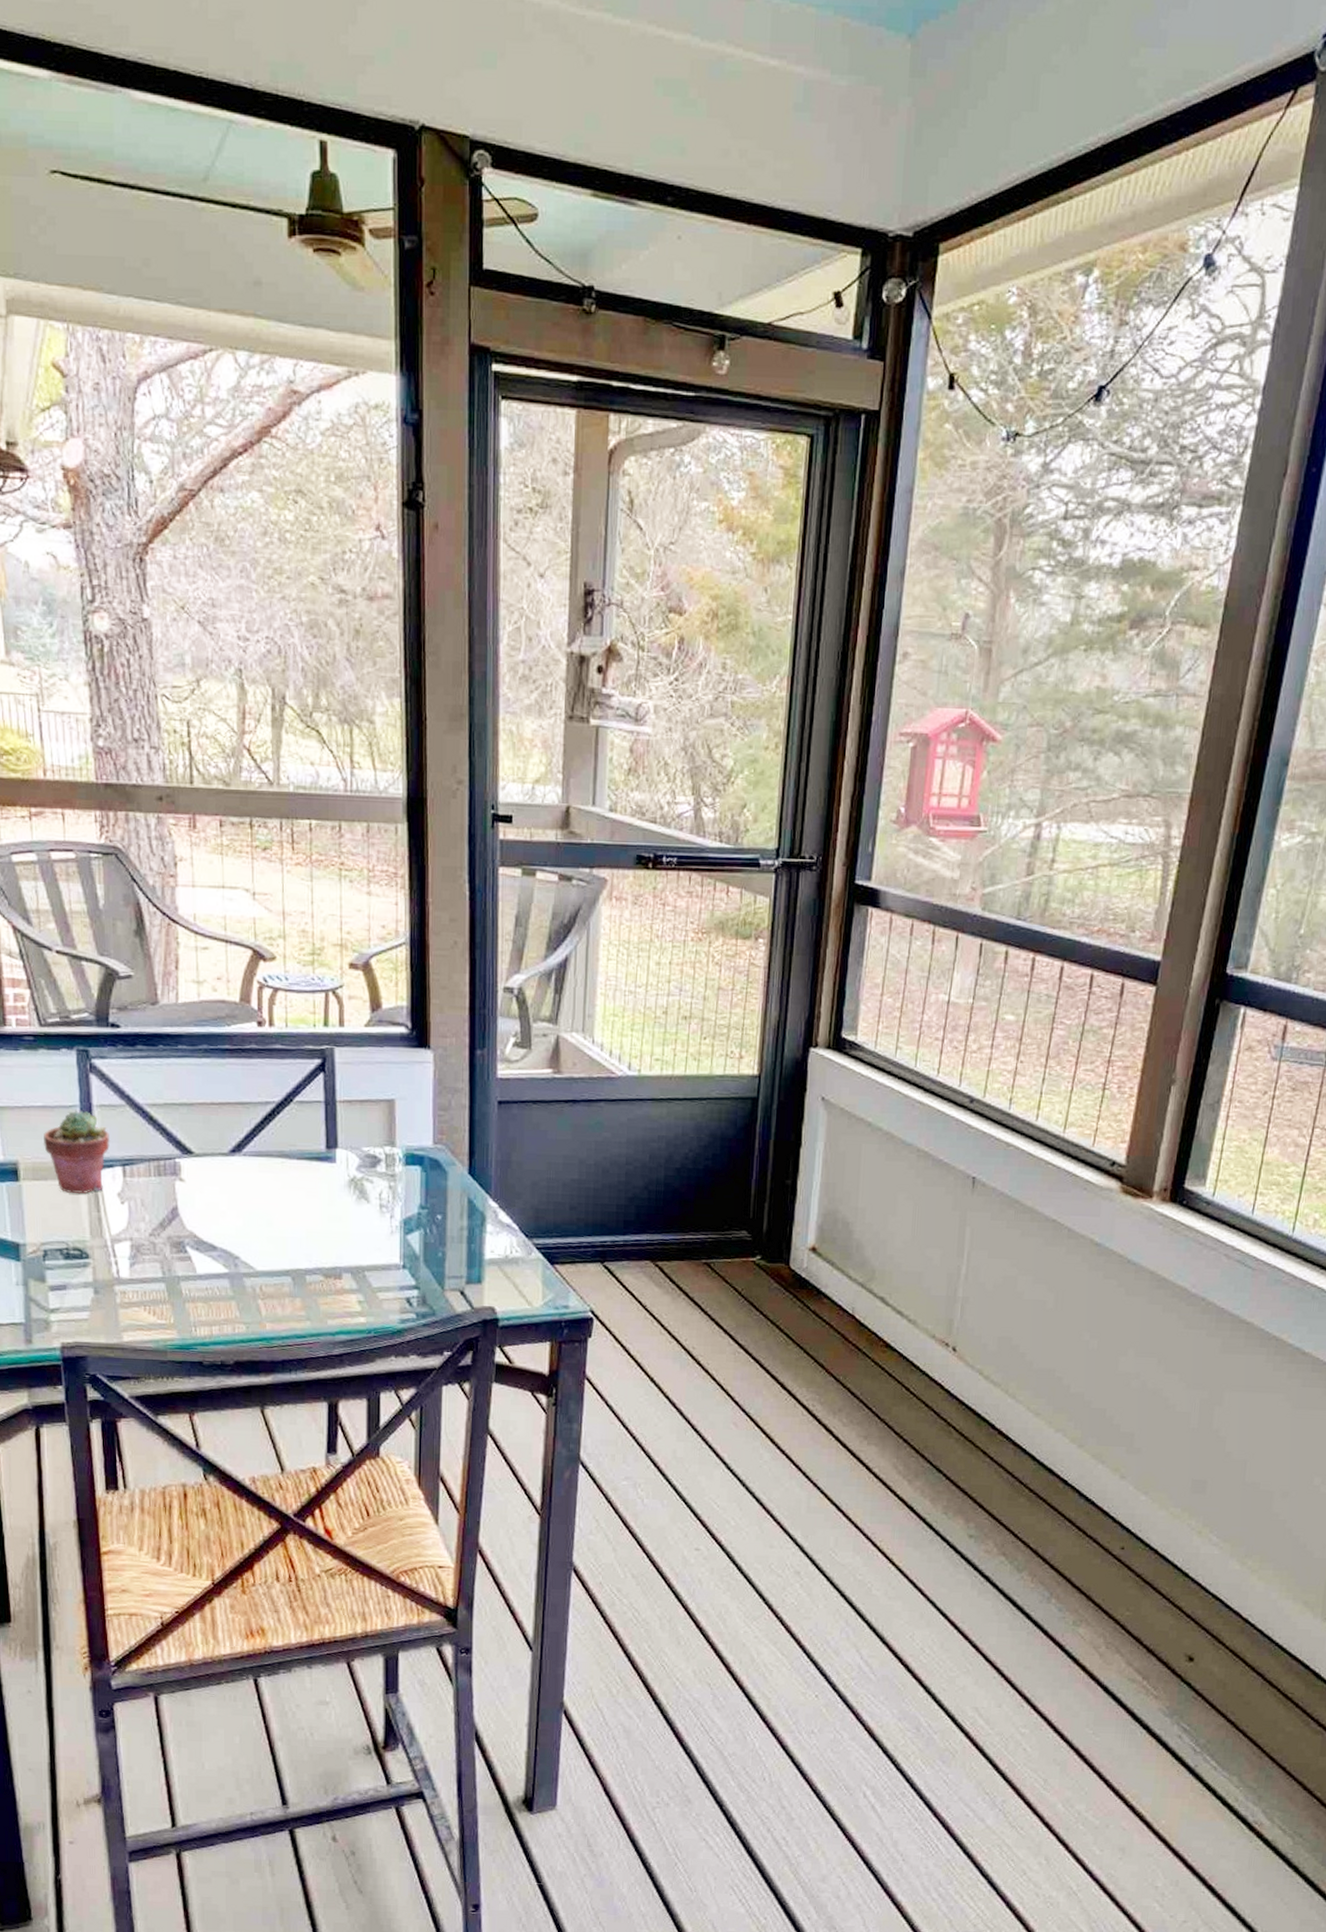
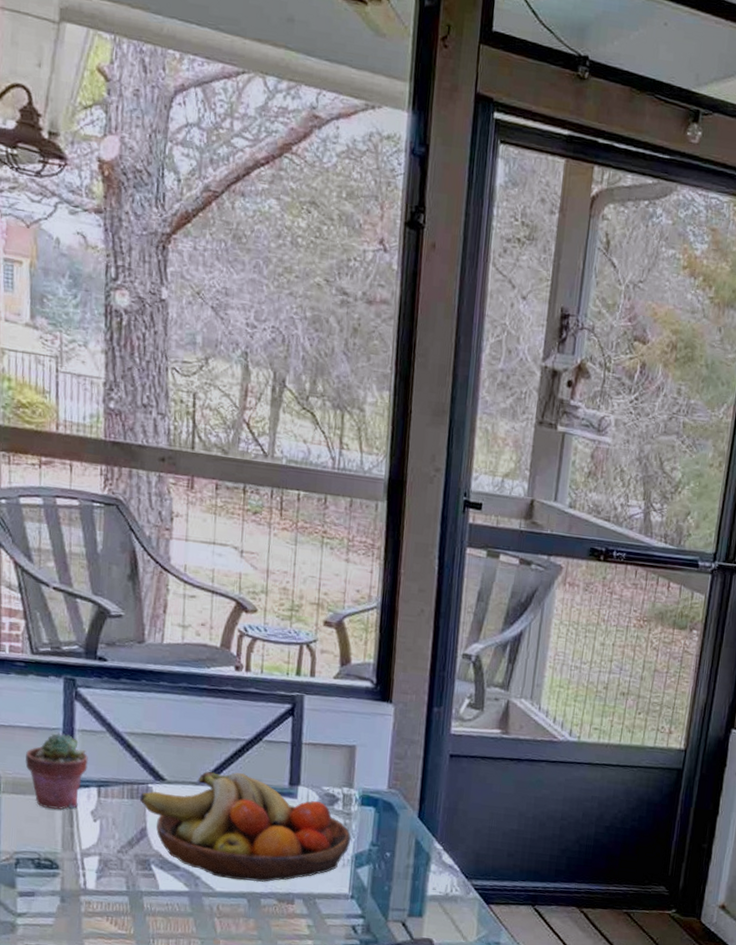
fruit bowl: none [167,1138,398,1258] -> present [139,771,351,882]

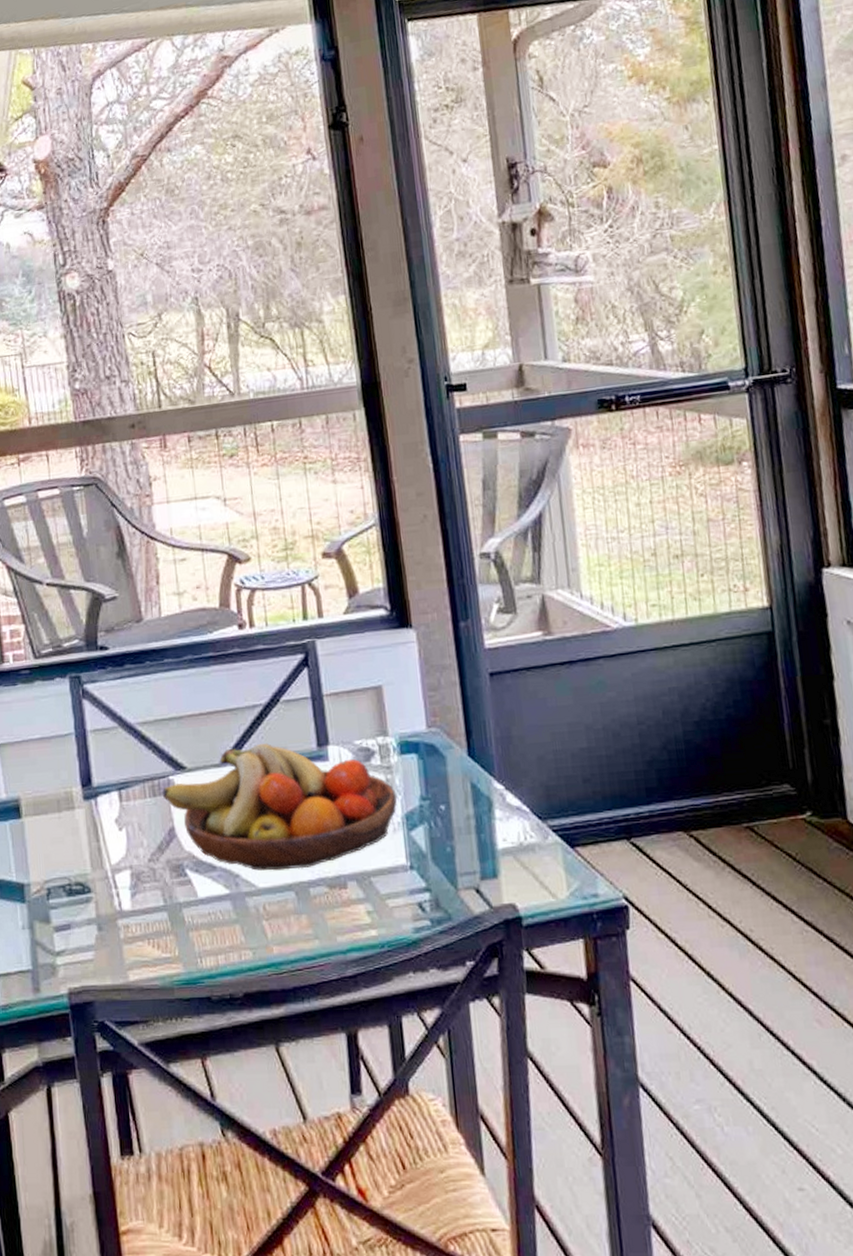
potted succulent: present [24,732,88,810] -> none [42,738,105,825]

